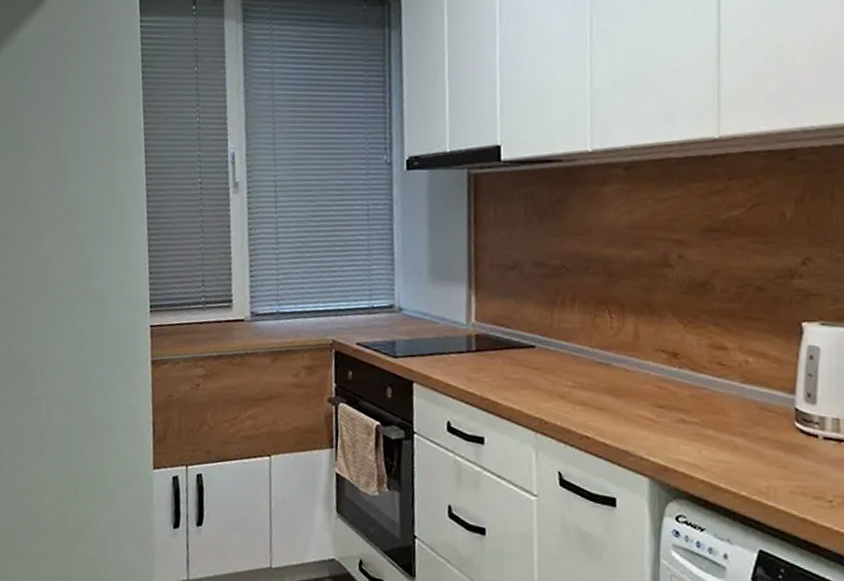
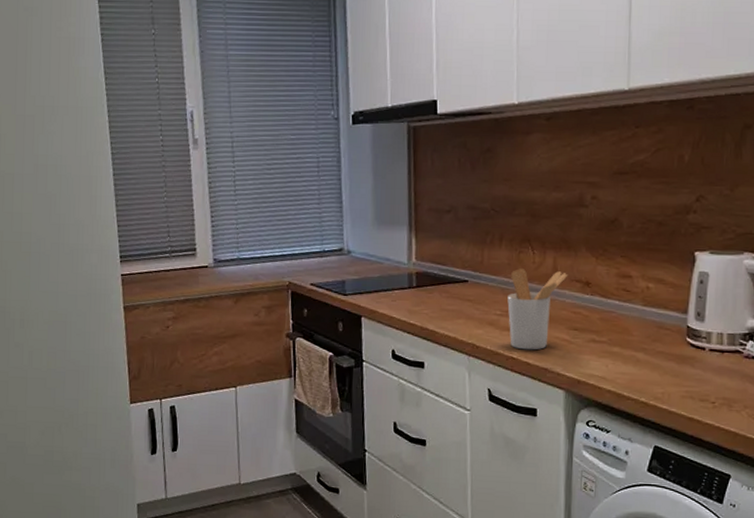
utensil holder: none [581,334,652,429] -> present [507,269,568,350]

